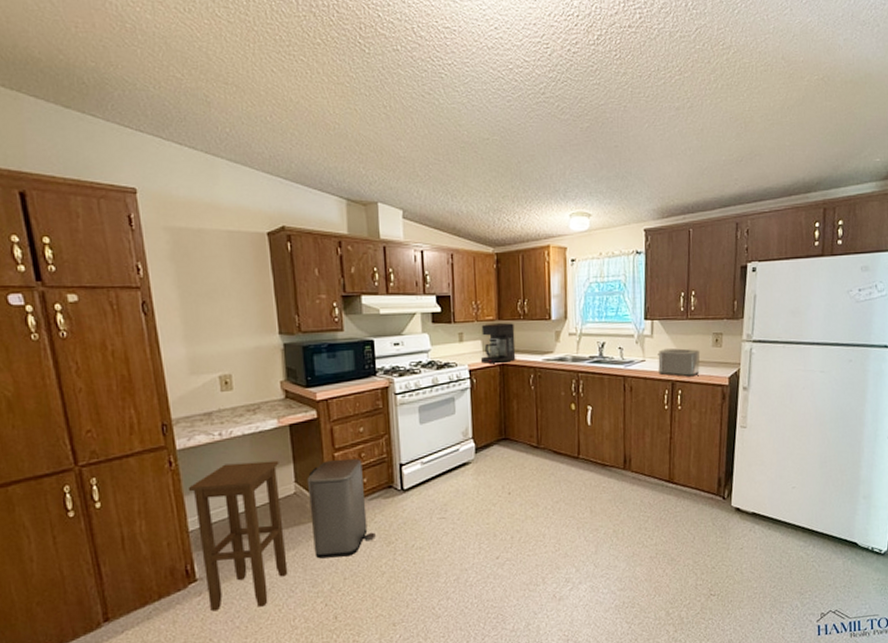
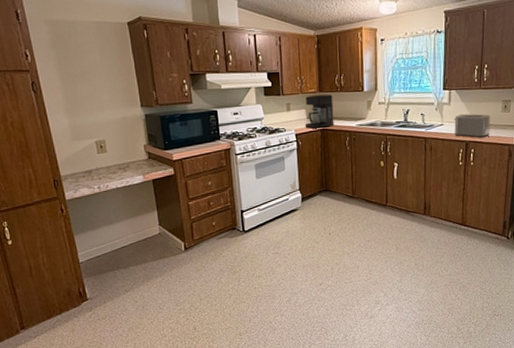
stool: present [187,460,288,612] -> none [76,208,157,323]
pedal bin: present [307,459,376,559] -> none [168,207,224,284]

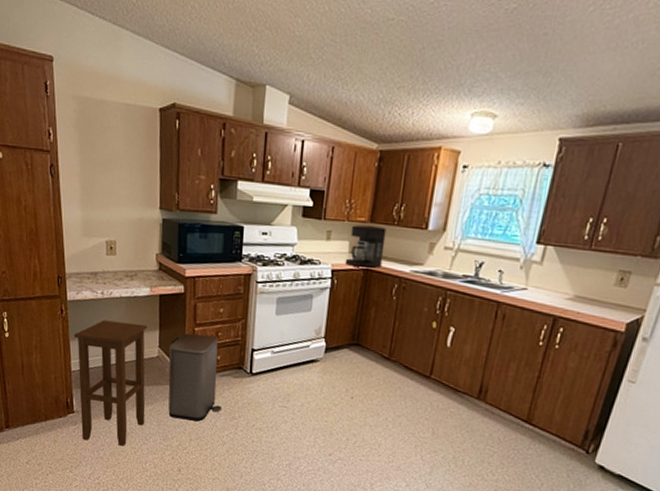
stool: none [76,208,157,323] -> present [73,320,148,447]
pedal bin: none [168,207,224,284] -> present [168,333,222,422]
toaster: present [454,113,491,139] -> none [540,278,598,317]

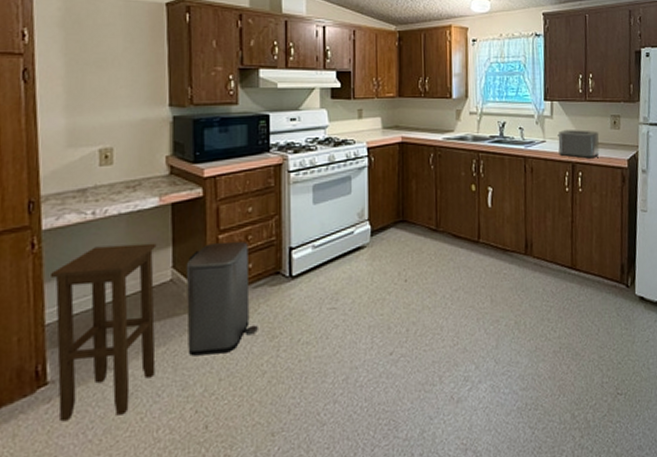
coffee maker: present [344,225,387,269] -> none [379,99,416,142]
toaster: none [540,278,598,317] -> present [558,129,600,160]

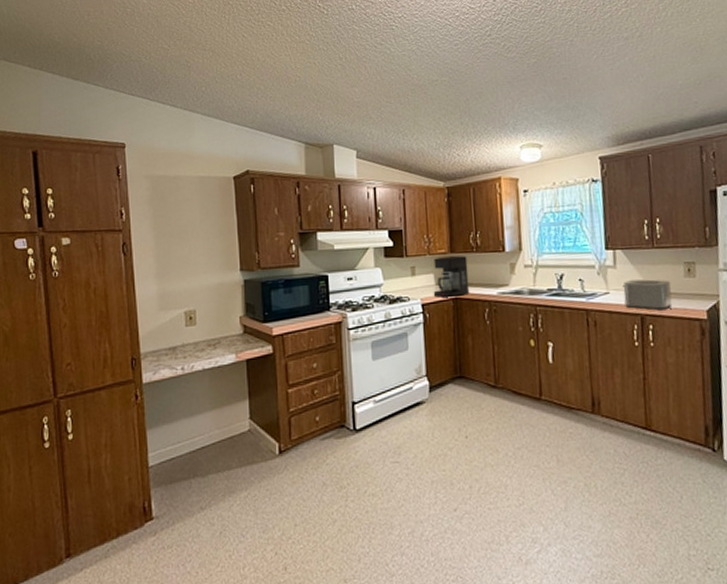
stool: present [49,243,157,422] -> none [150,396,240,554]
pedal bin: present [186,242,258,356] -> none [261,396,327,502]
coffee maker: none [379,99,416,142] -> present [433,255,470,298]

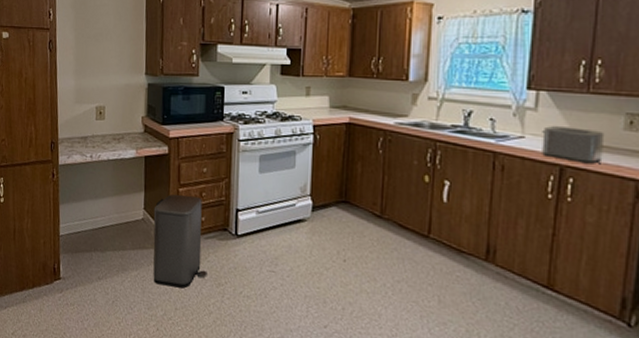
pedal bin: none [261,396,327,502] -> present [153,194,207,289]
coffee maker: present [433,255,470,298] -> none [326,79,366,123]

